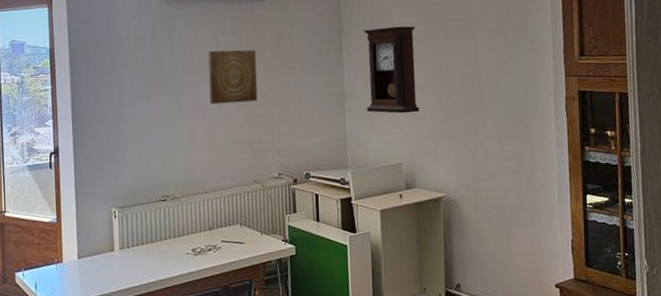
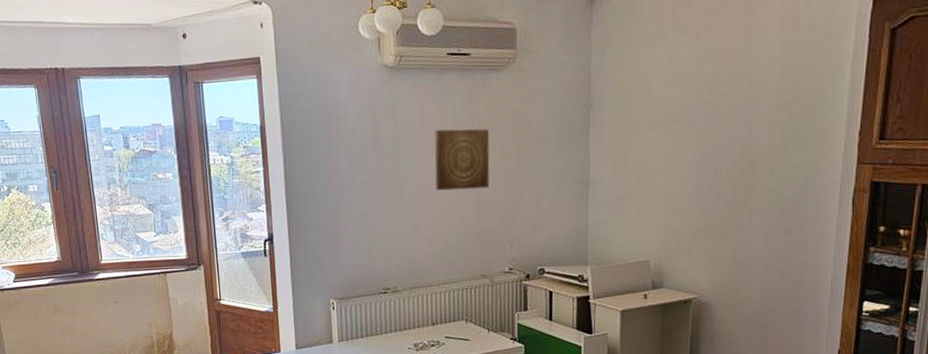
pendulum clock: present [363,26,419,114] -> none [613,101,679,205]

